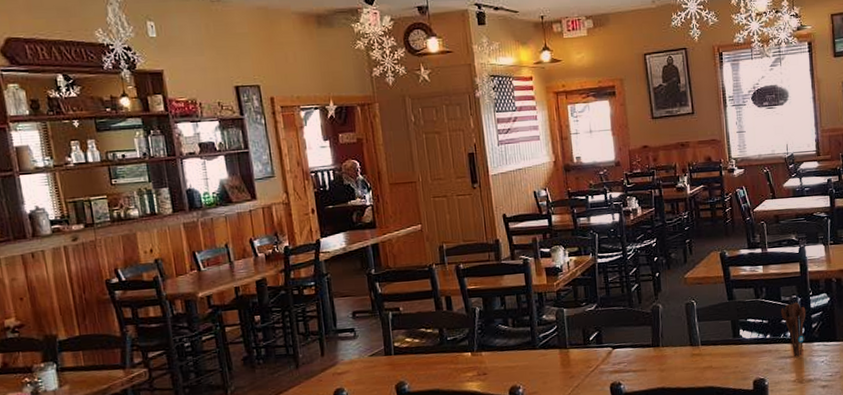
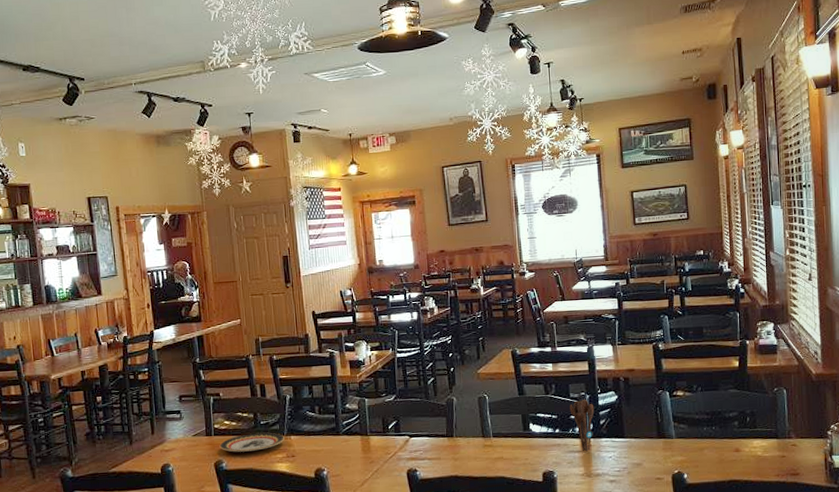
plate: none [400,349,475,373] -> present [219,432,285,452]

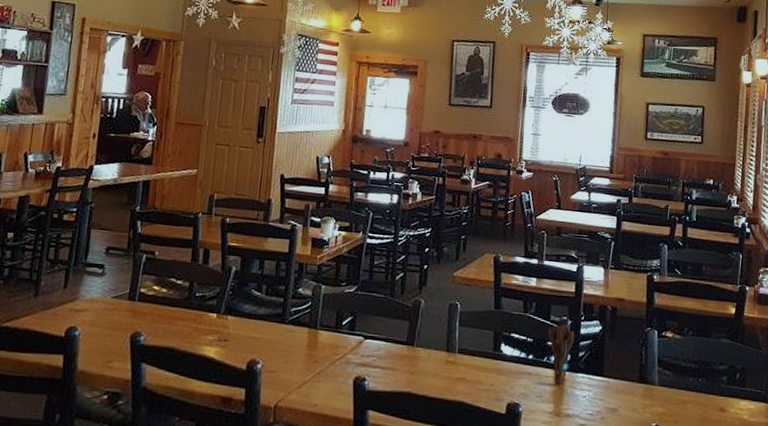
plate: present [219,432,285,452] -> none [141,305,220,328]

